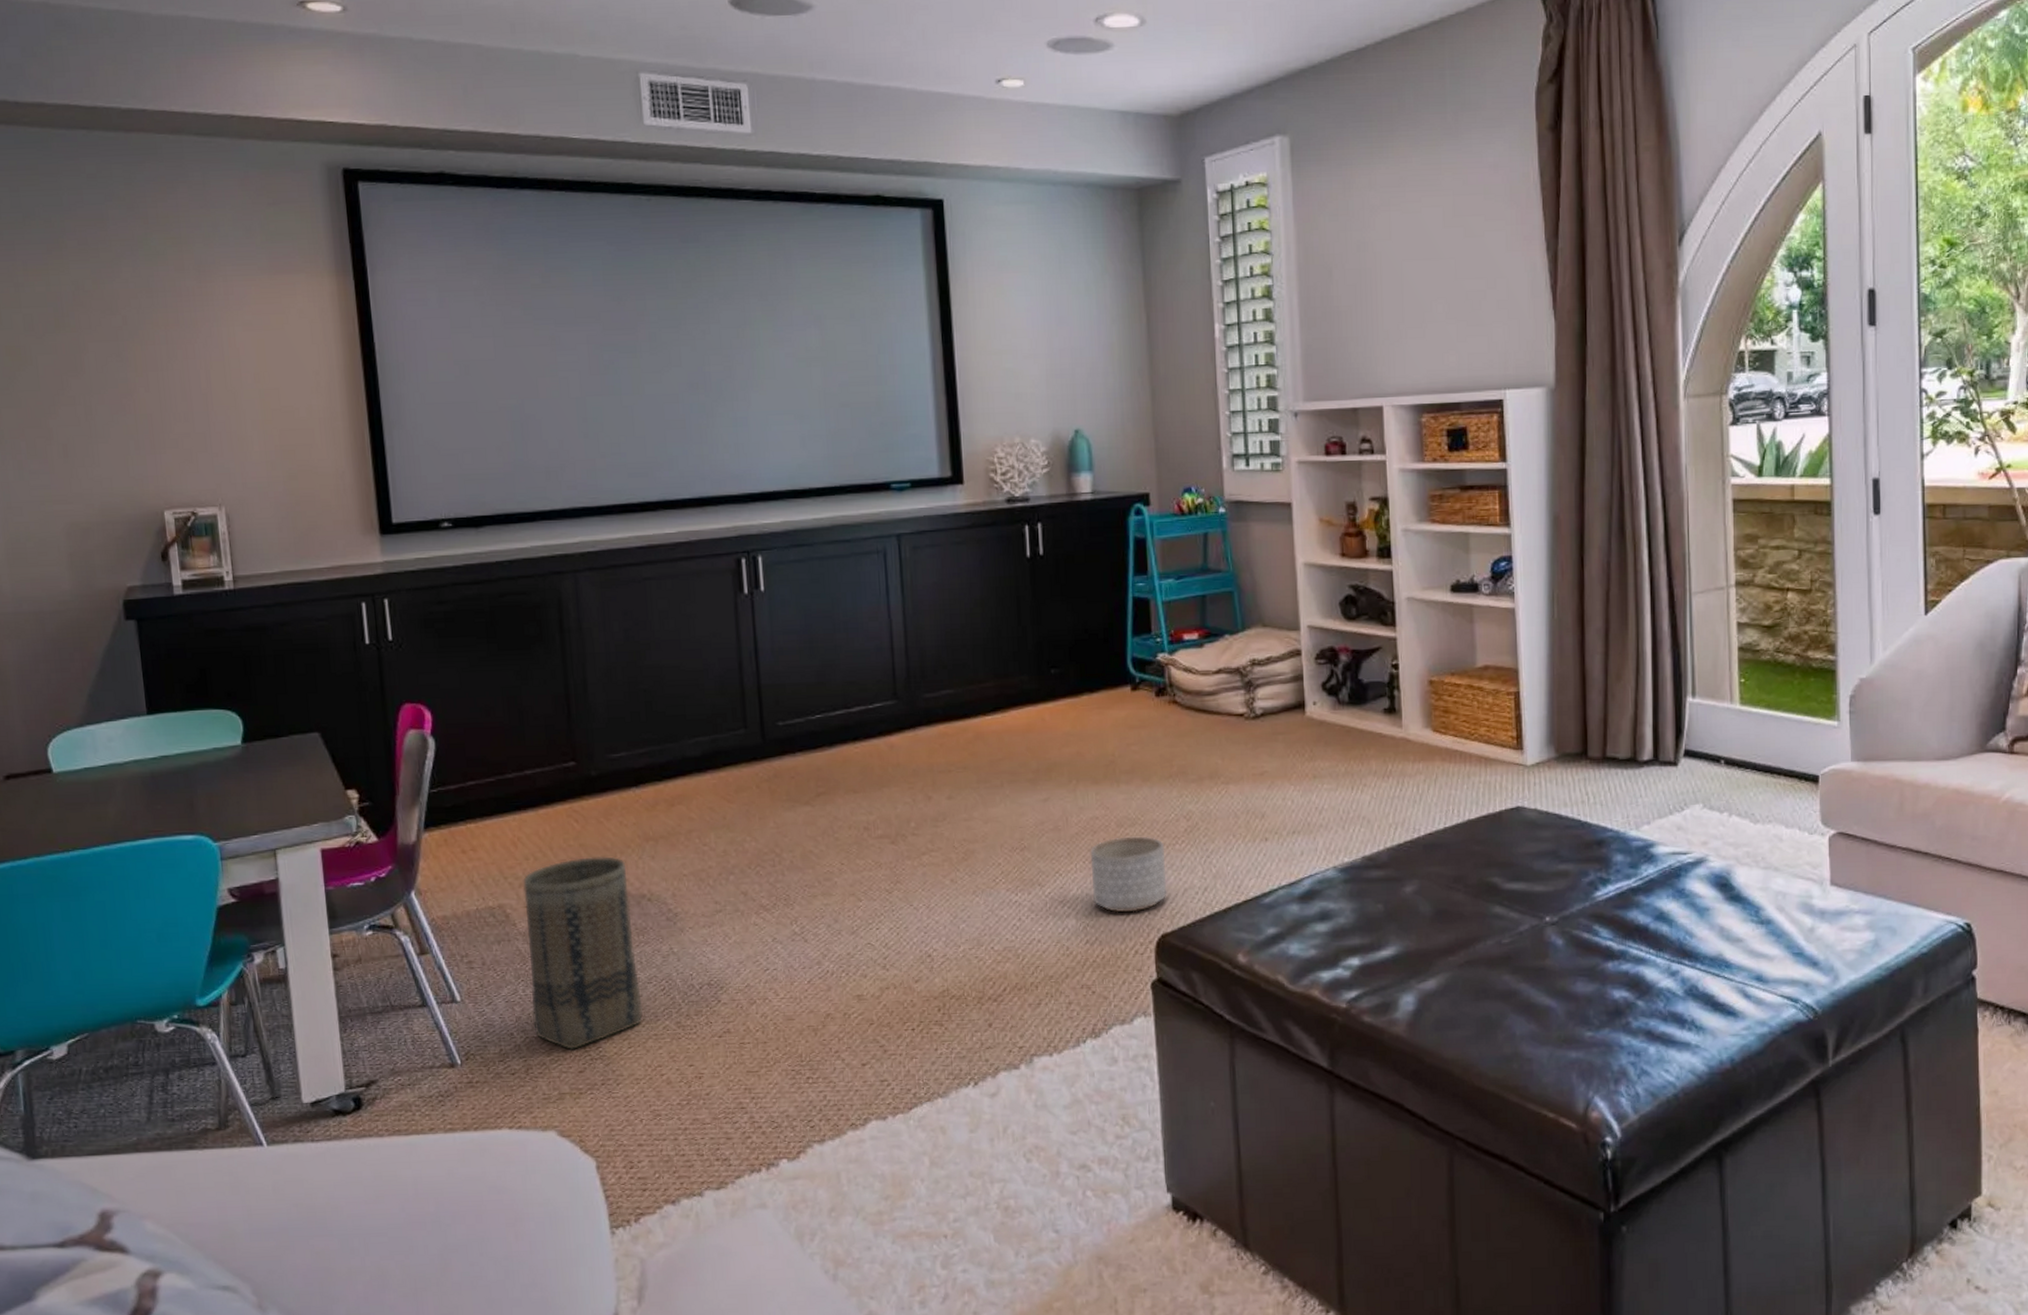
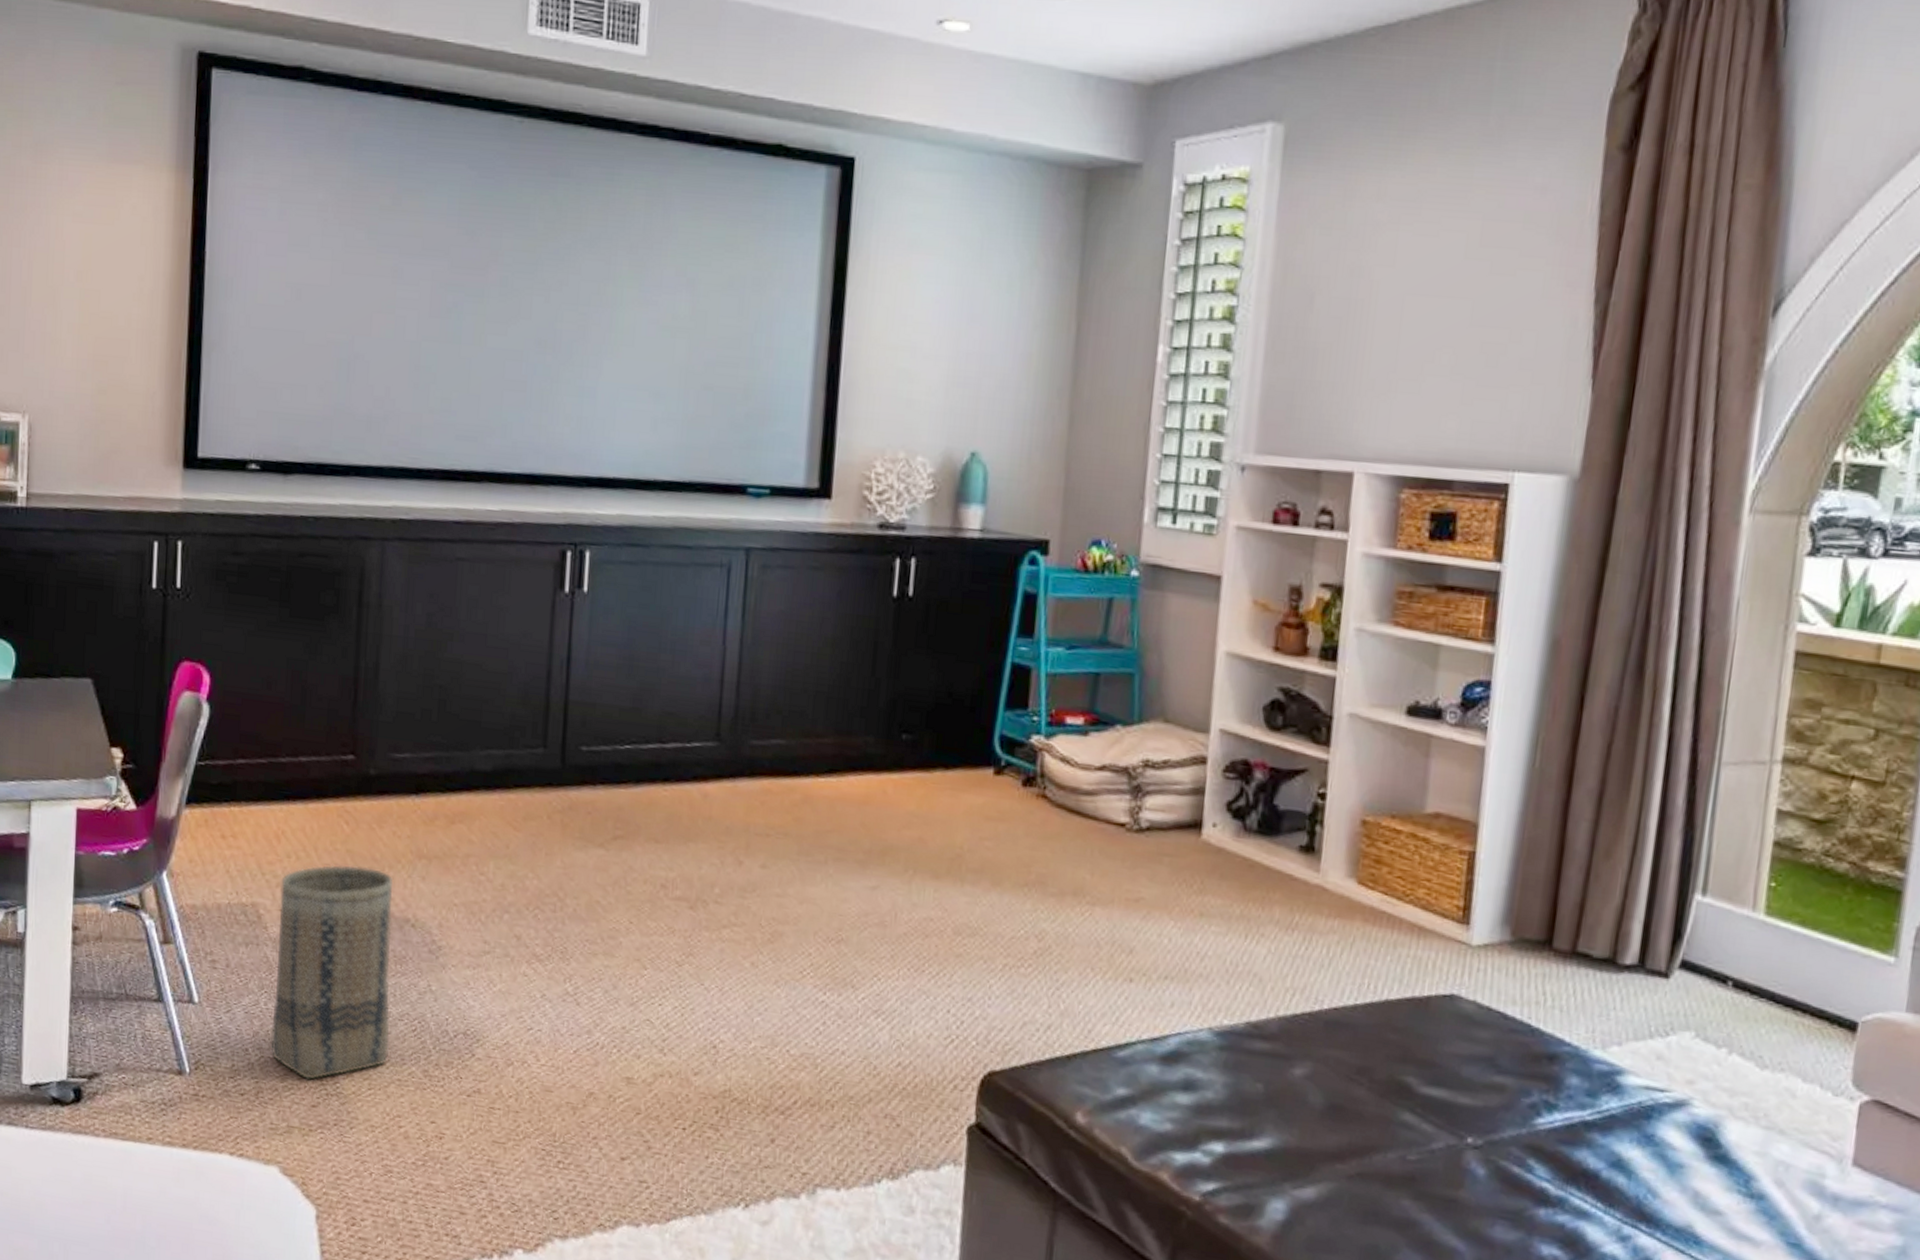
planter: present [1090,836,1167,913] -> none [913,946,1008,1040]

